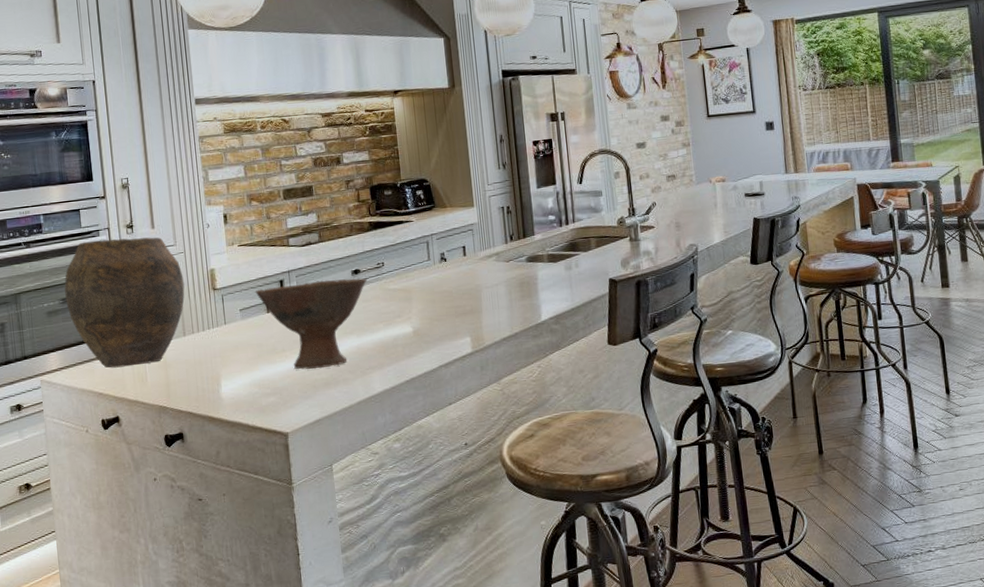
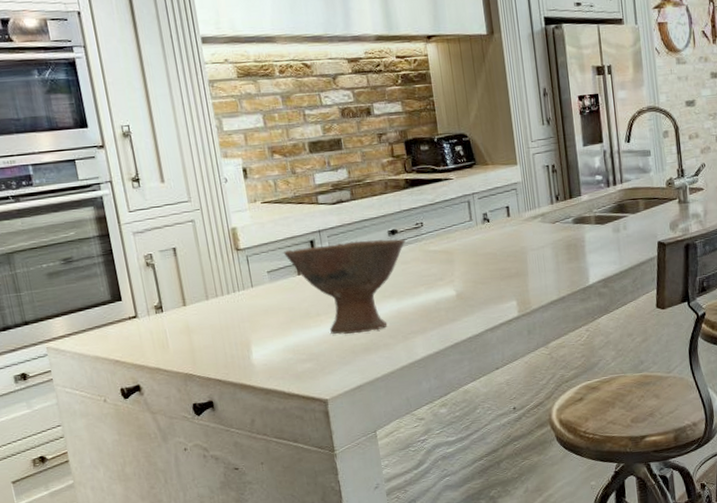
vase: present [64,237,185,368] -> none [64,192,205,334]

